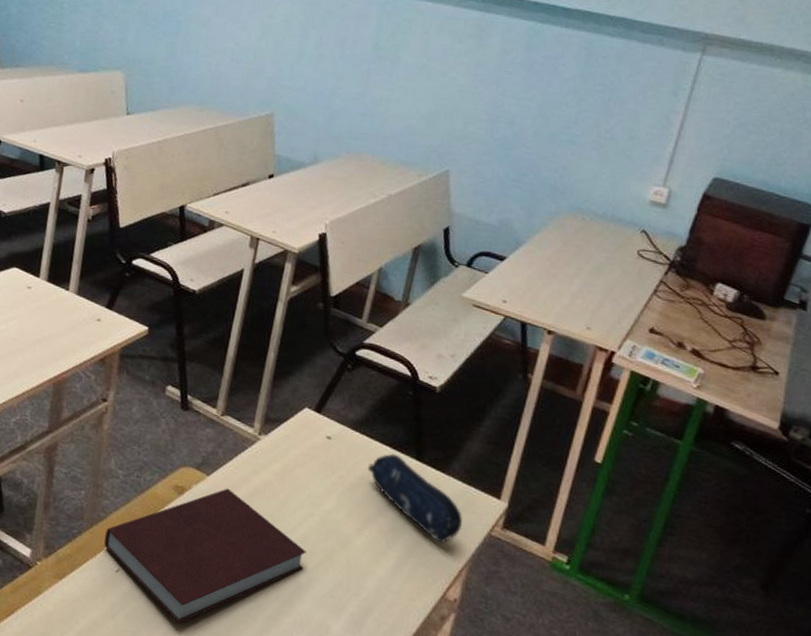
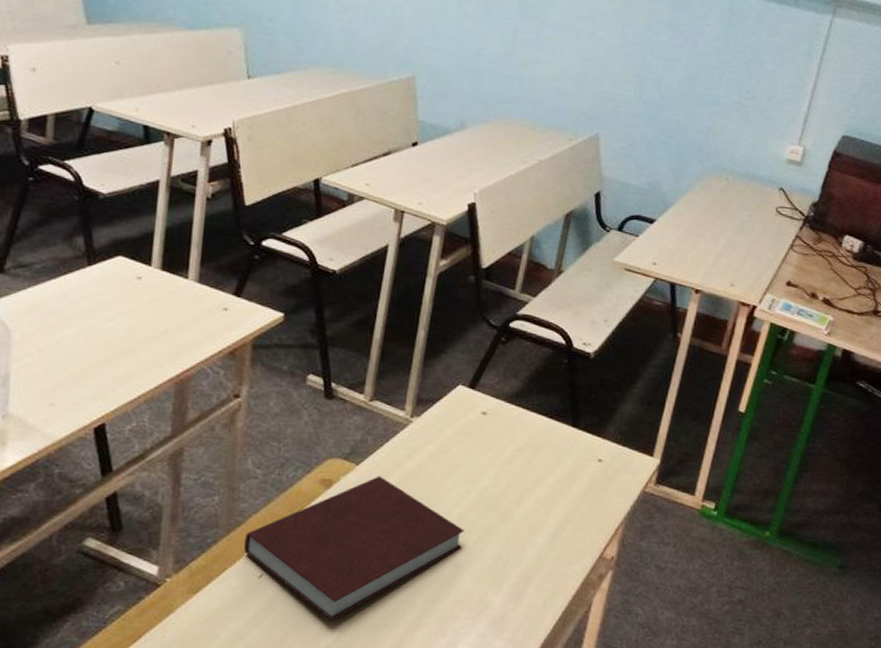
pencil case: present [367,453,462,543] -> none [524,423,618,505]

